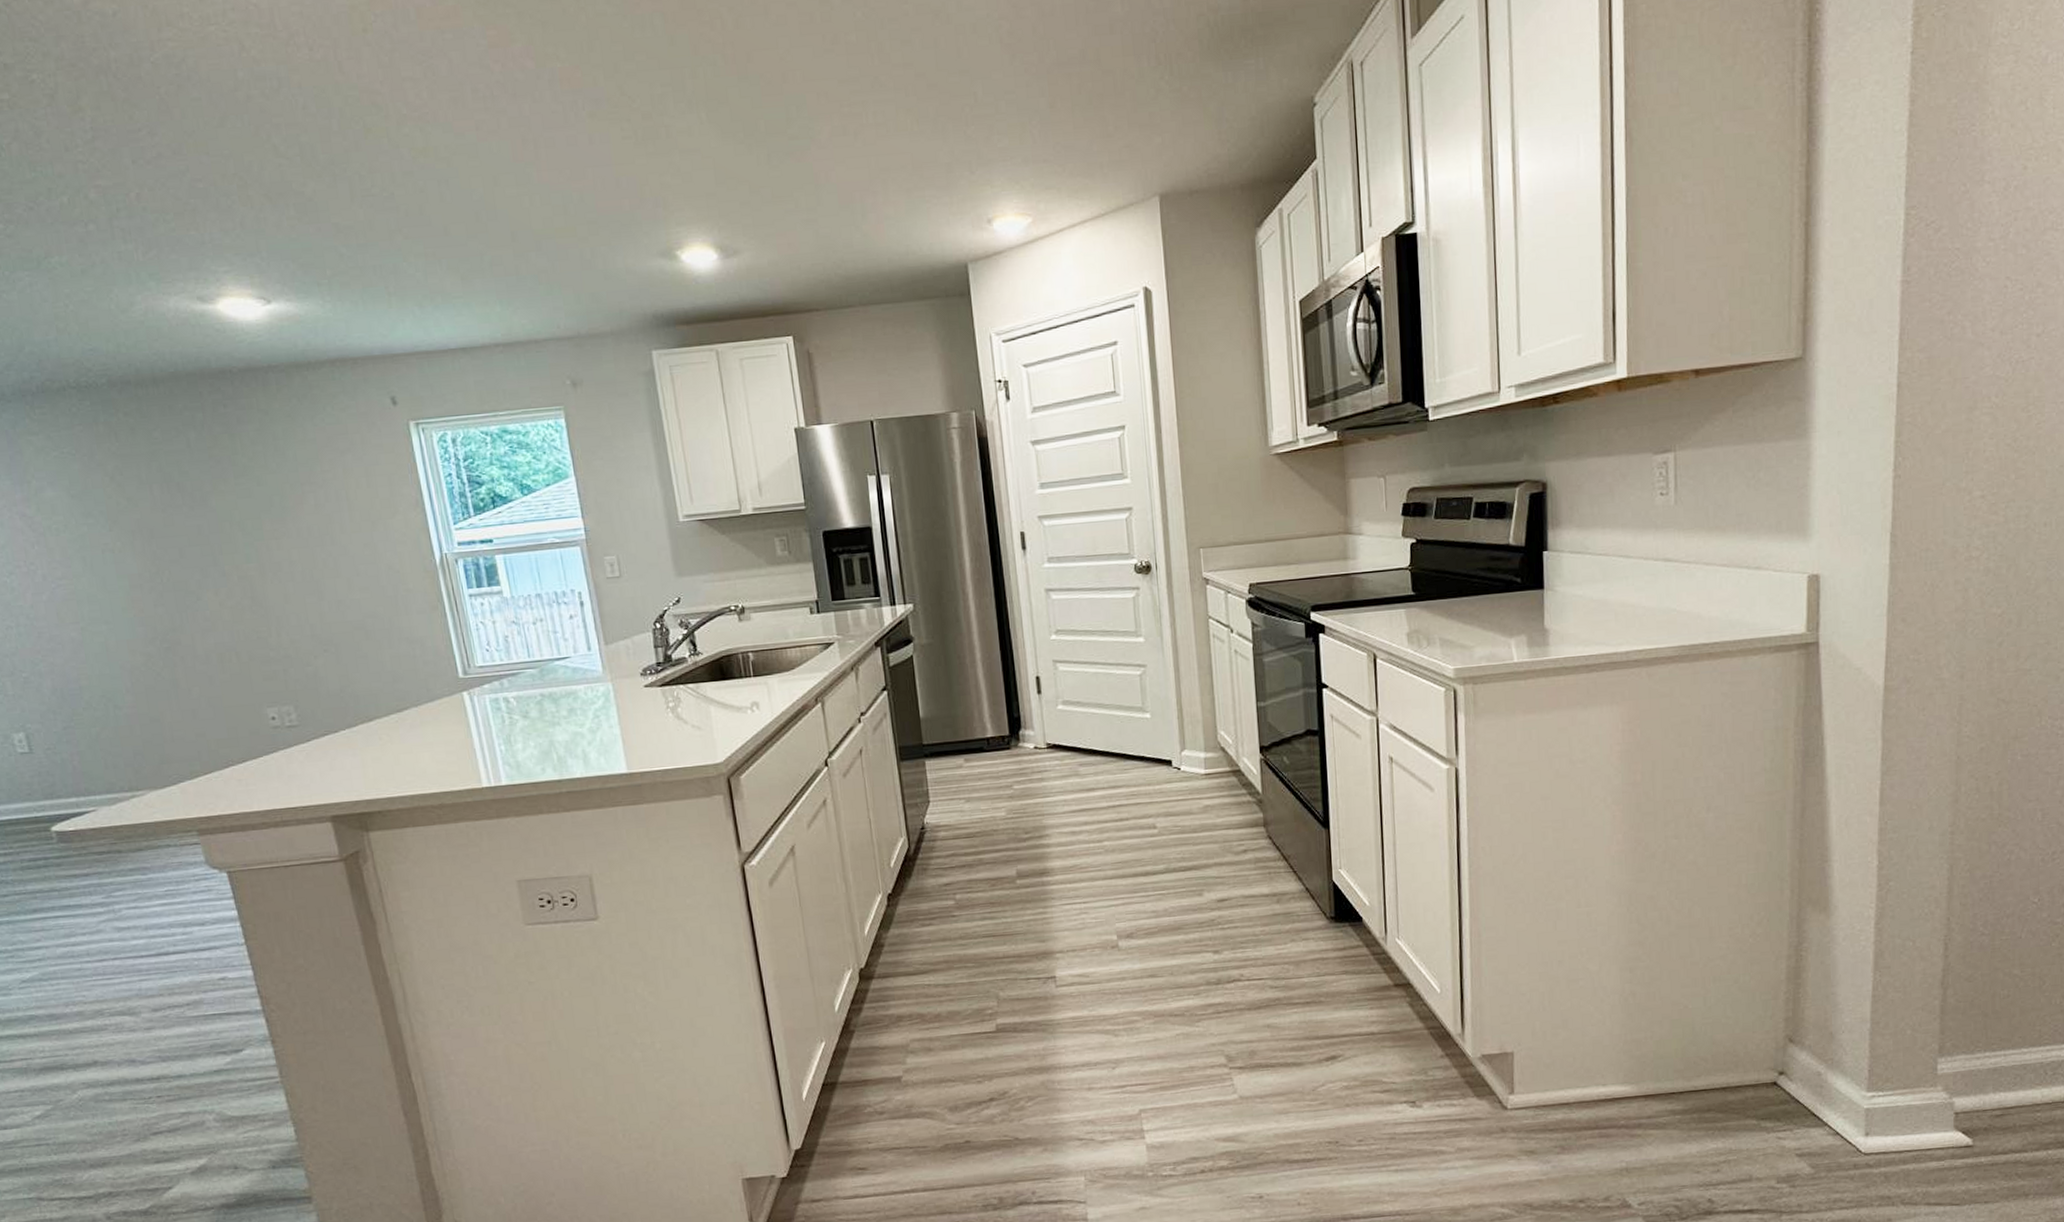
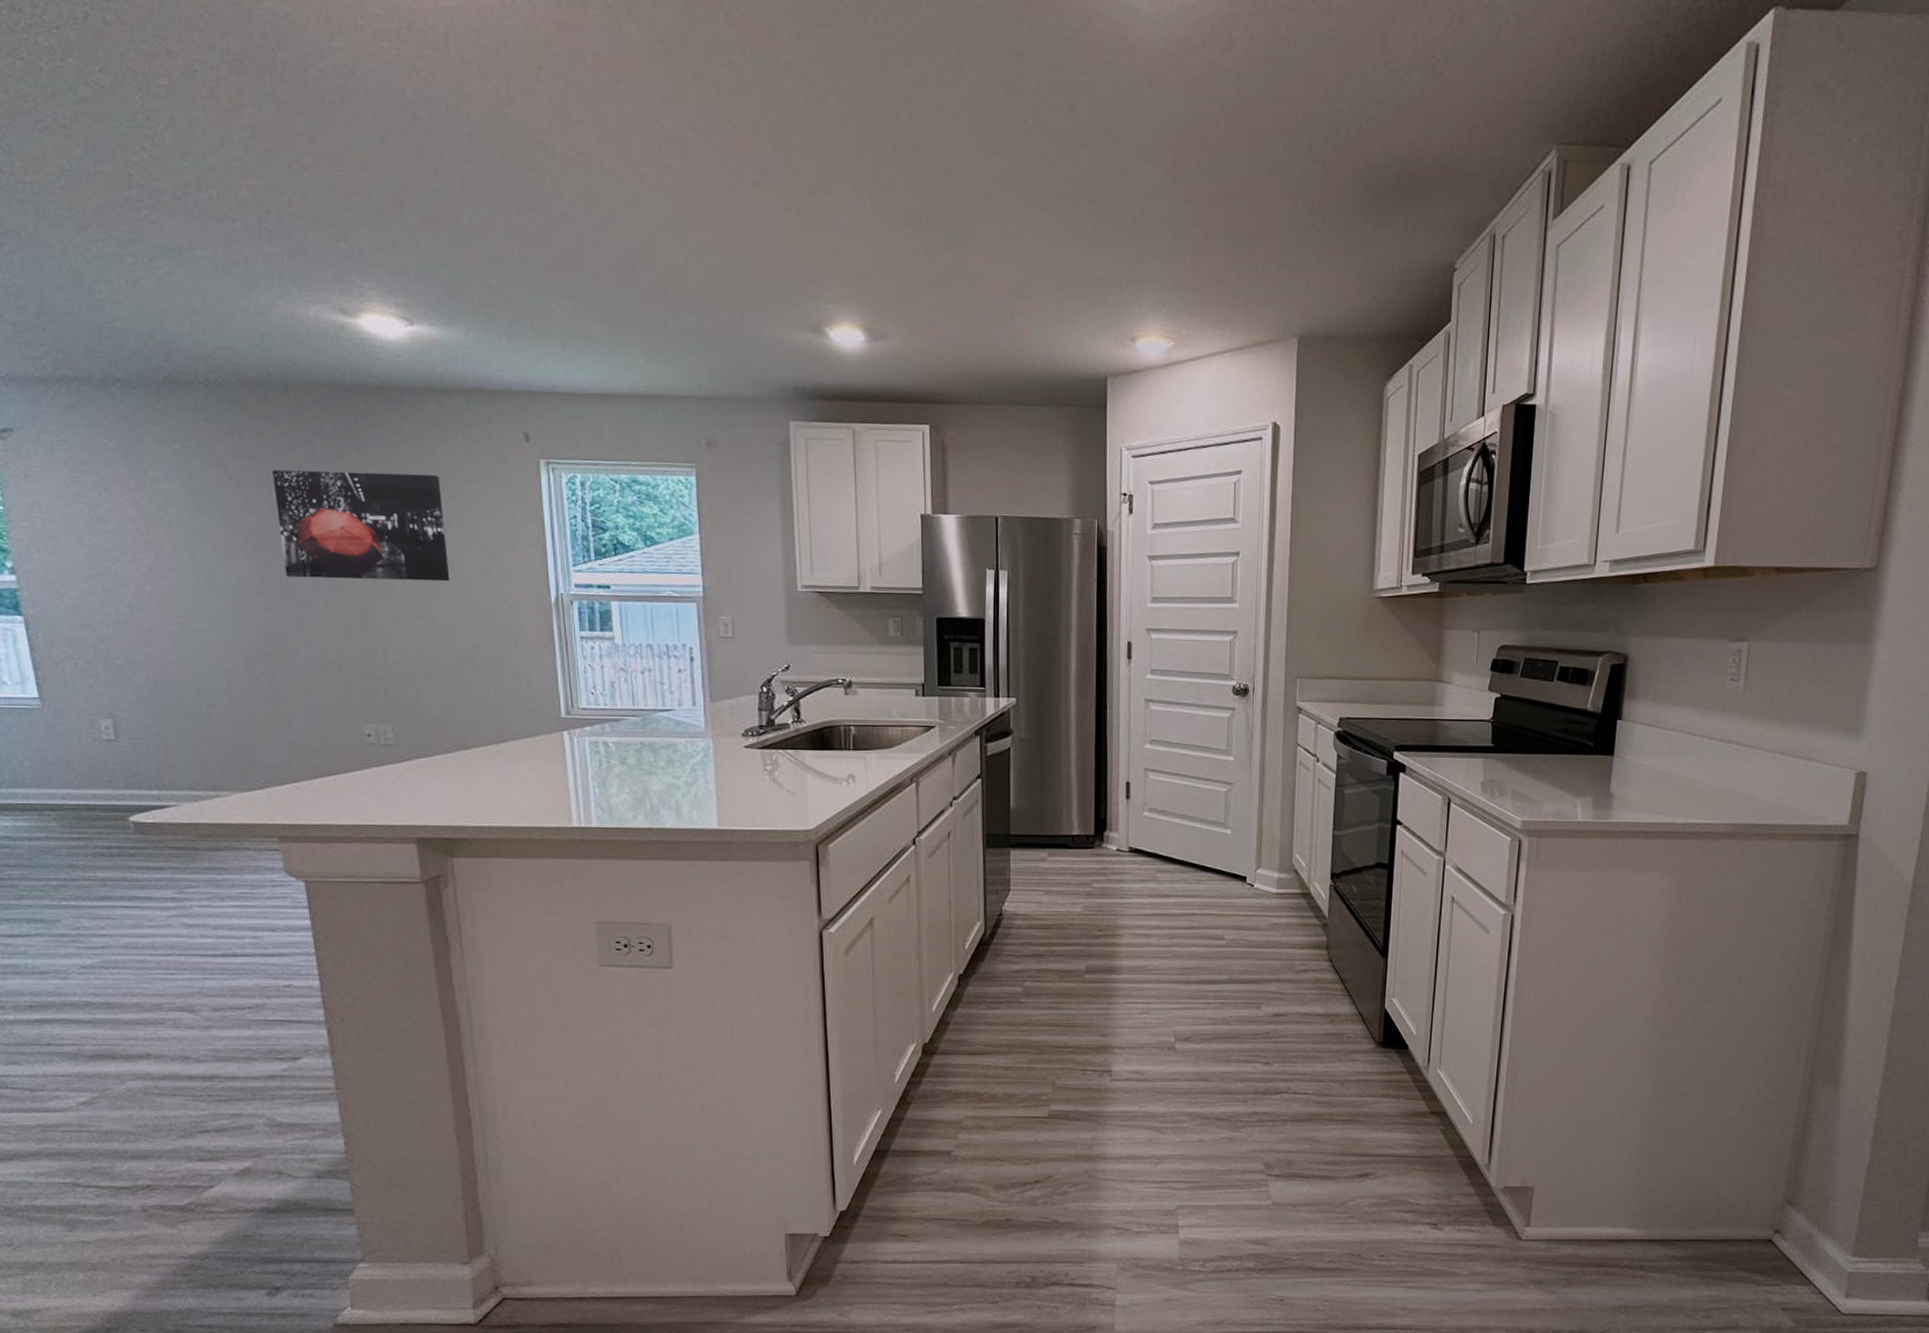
wall art: none [150,450,335,570] -> present [272,470,450,582]

